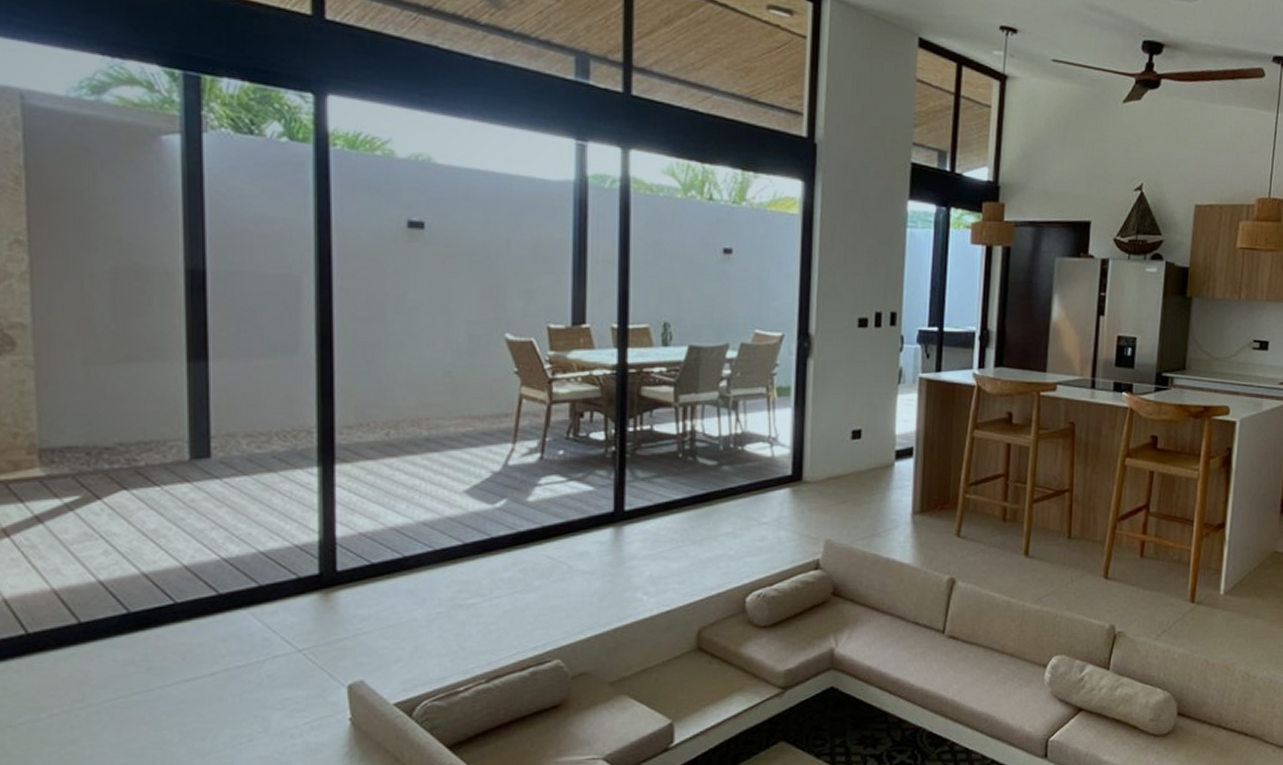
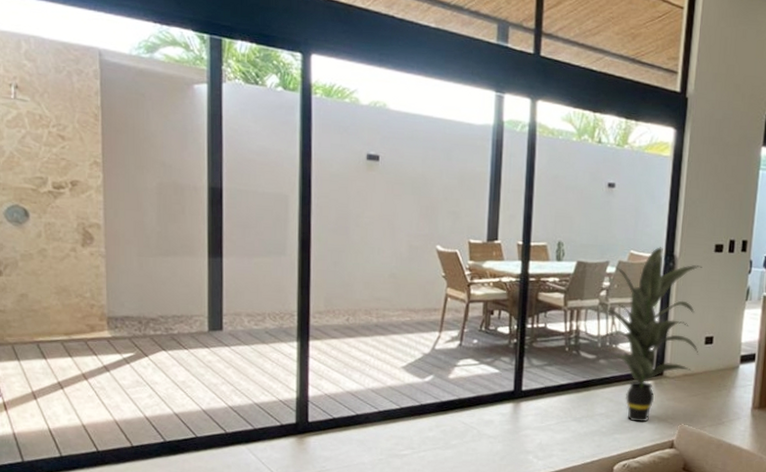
indoor plant: none [724,324,845,540] -> present [602,247,702,422]

